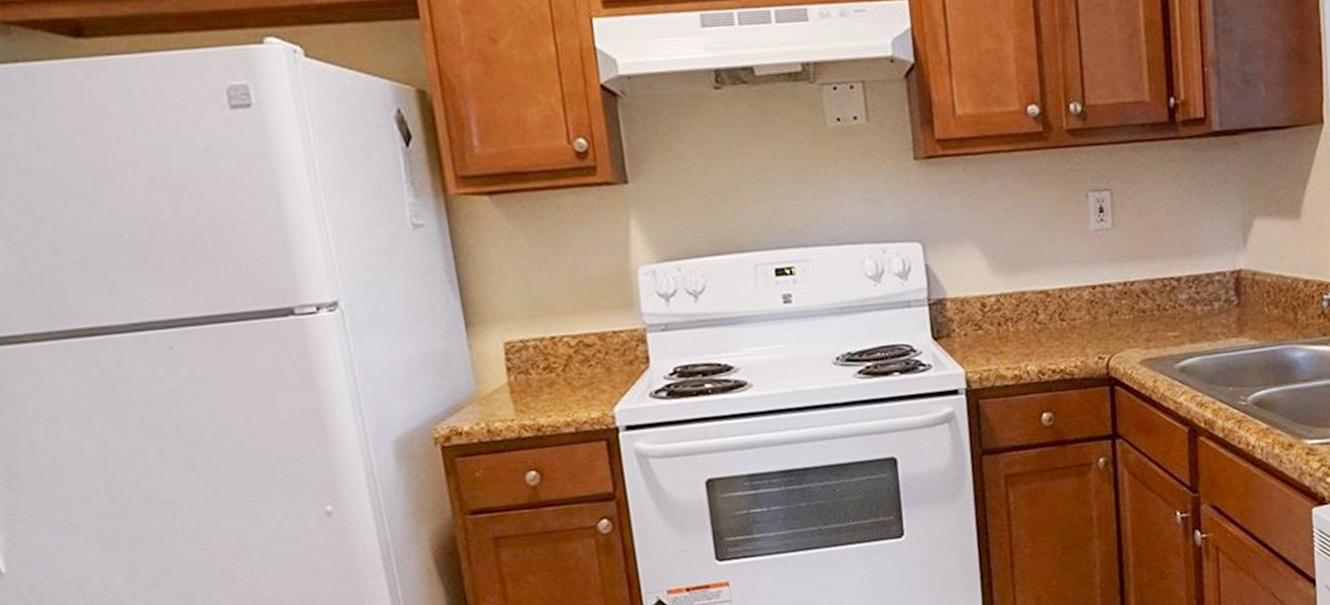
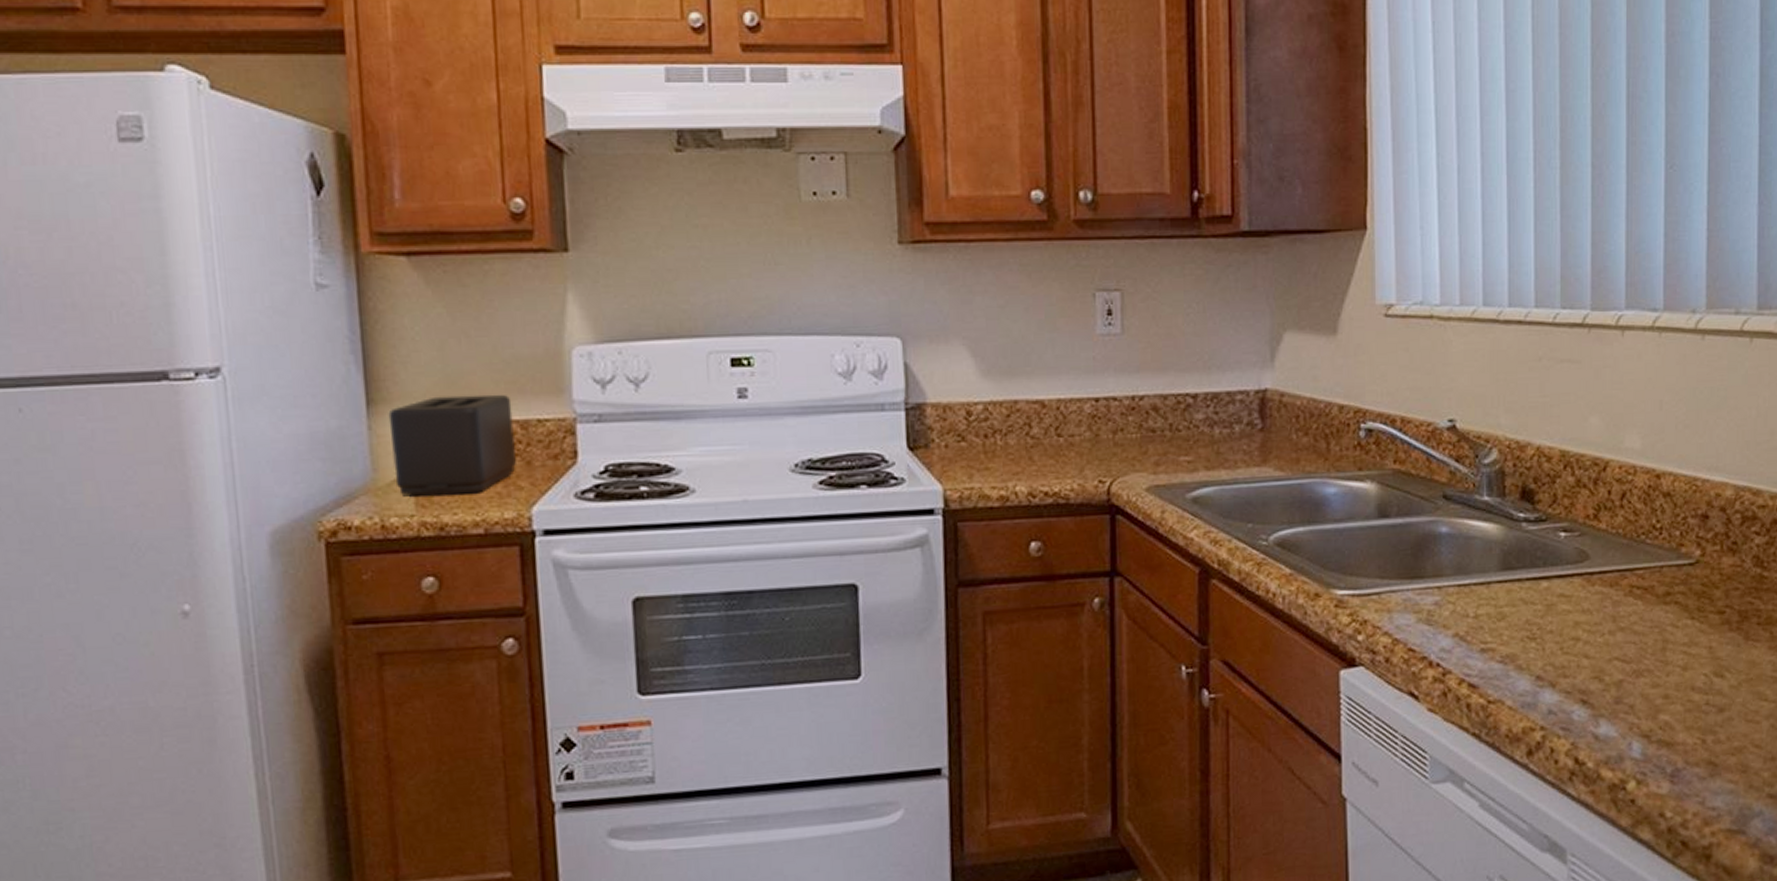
toaster: none [484,311,598,403] -> present [388,394,516,496]

